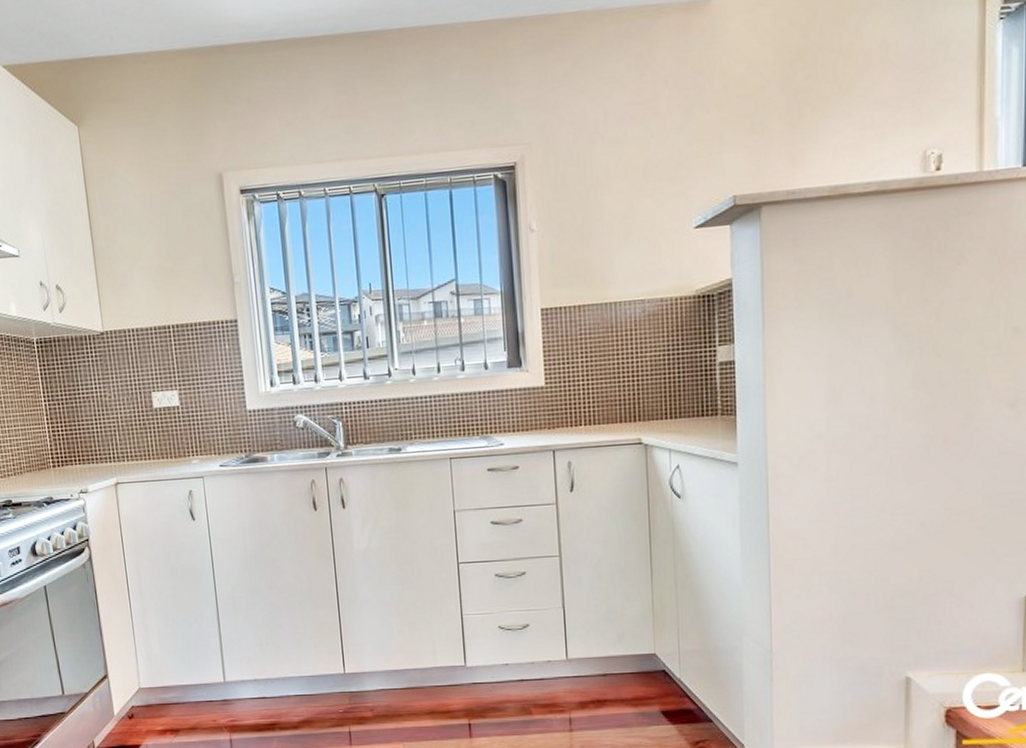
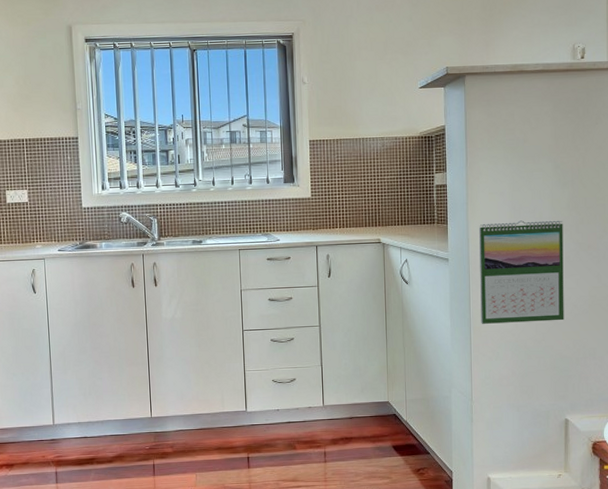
calendar: none [782,404,906,550] -> present [479,220,564,324]

